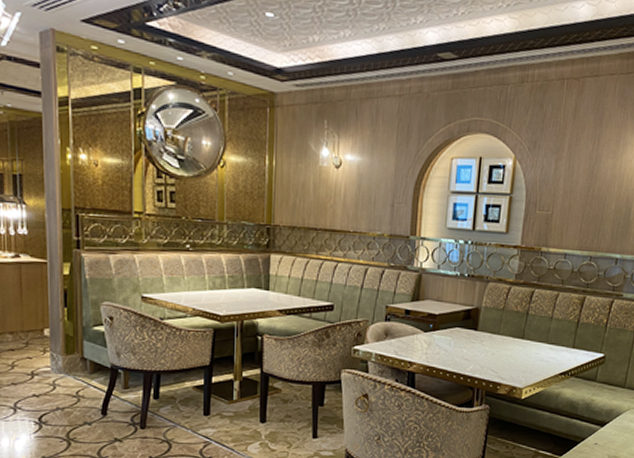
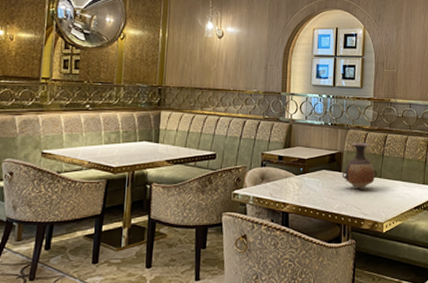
vase: none [477,297,519,351] -> present [342,142,377,190]

